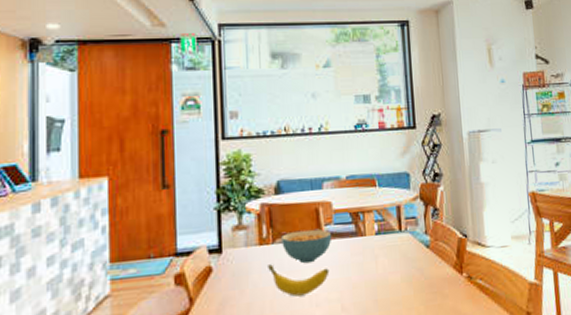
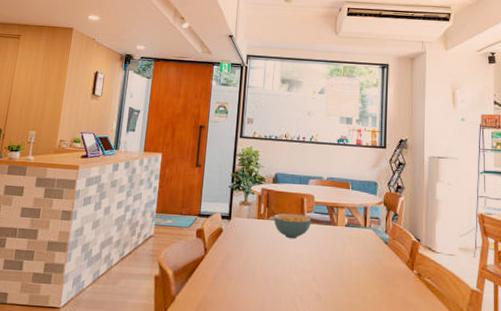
banana: present [268,264,330,297] -> none [262,235,307,263]

